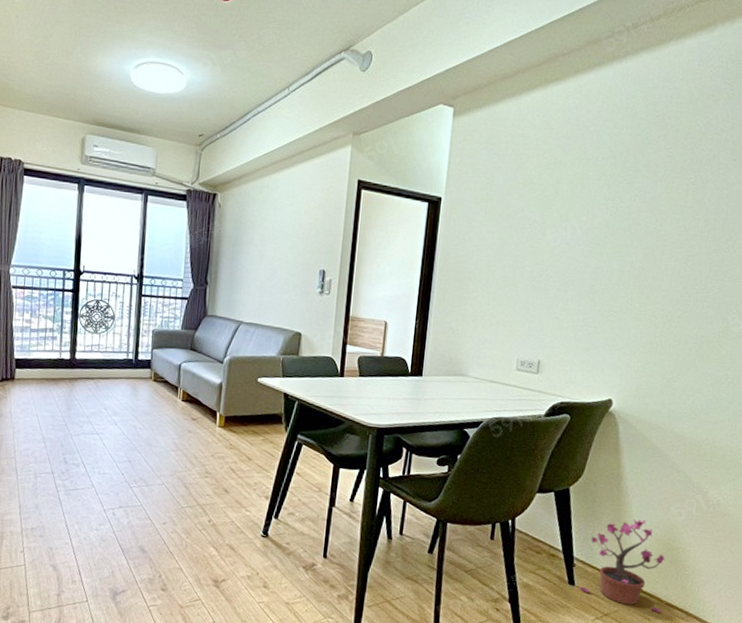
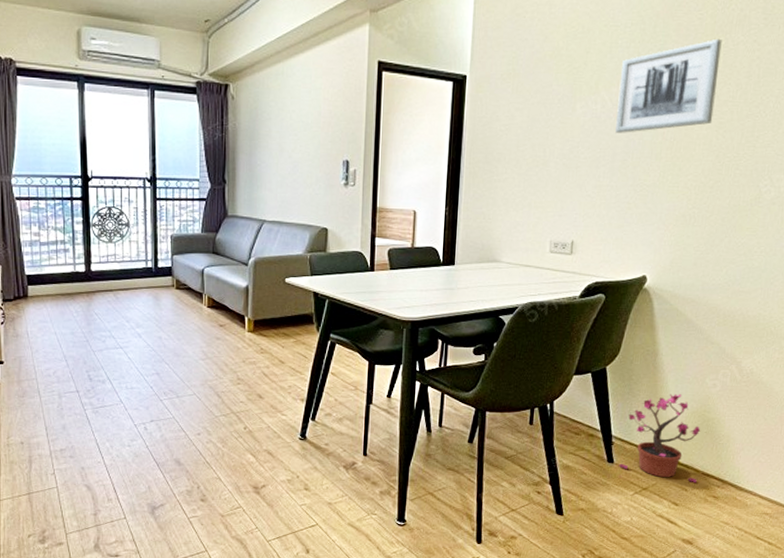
wall art: none [584,176,691,260] -> present [615,38,722,133]

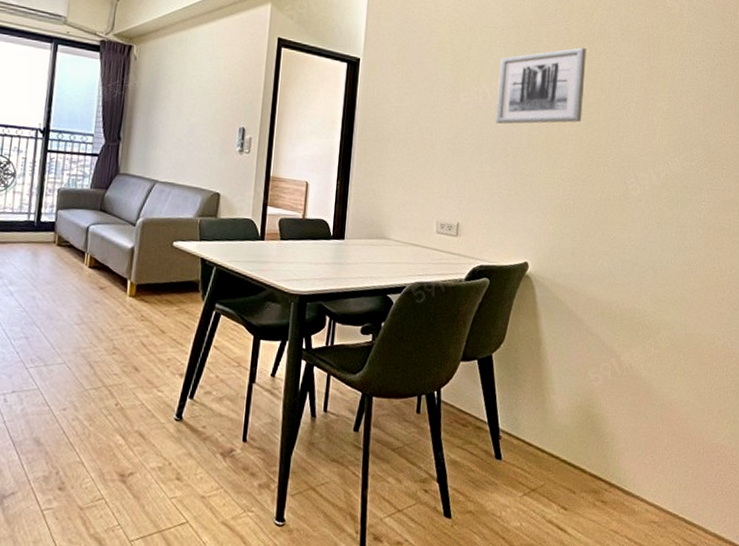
potted plant: present [619,394,701,483] -> none [507,386,586,486]

